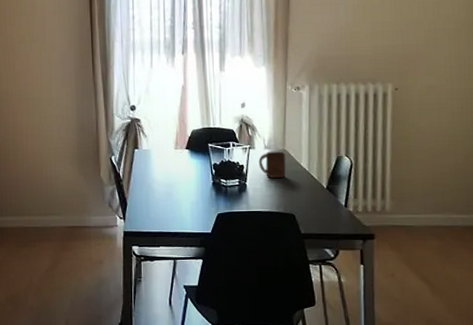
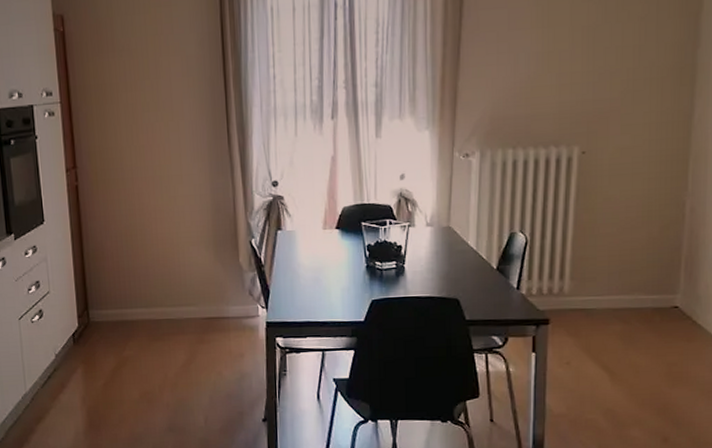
cup: present [258,151,286,179] -> none [419,228,451,260]

